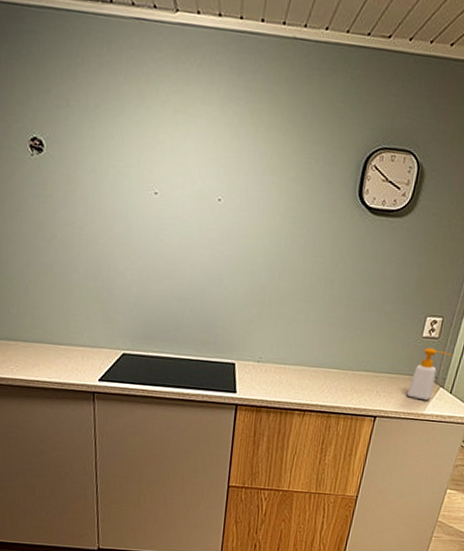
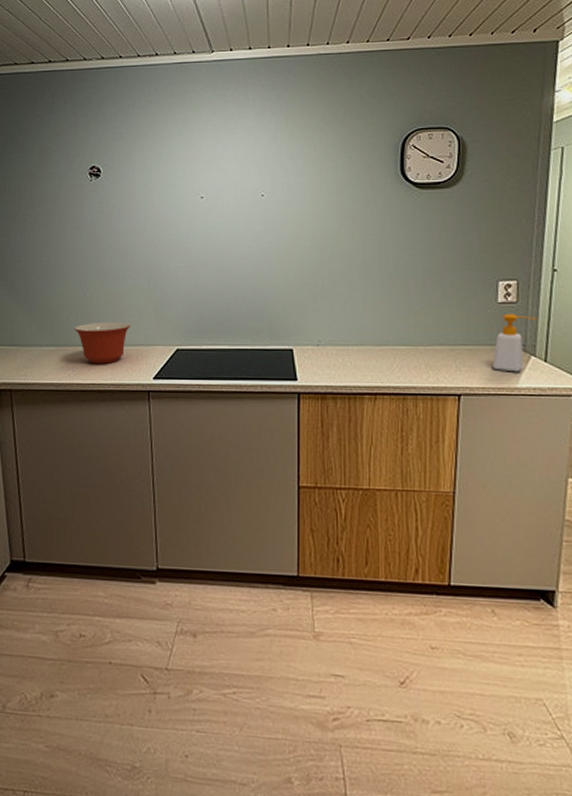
mixing bowl: none [16,318,77,362] -> present [74,321,131,364]

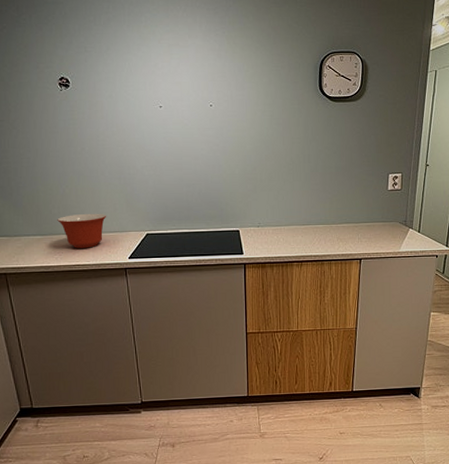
soap bottle: present [492,313,538,372] -> none [383,198,415,241]

